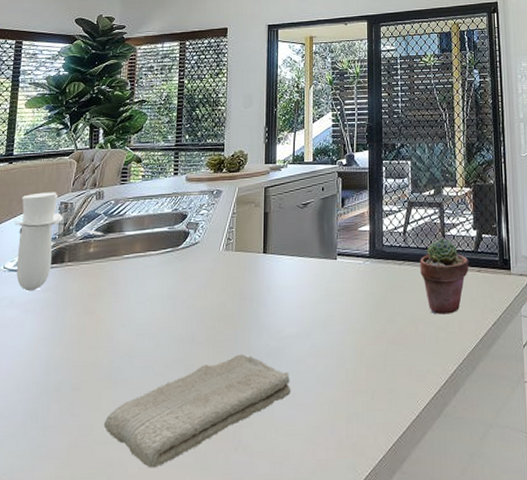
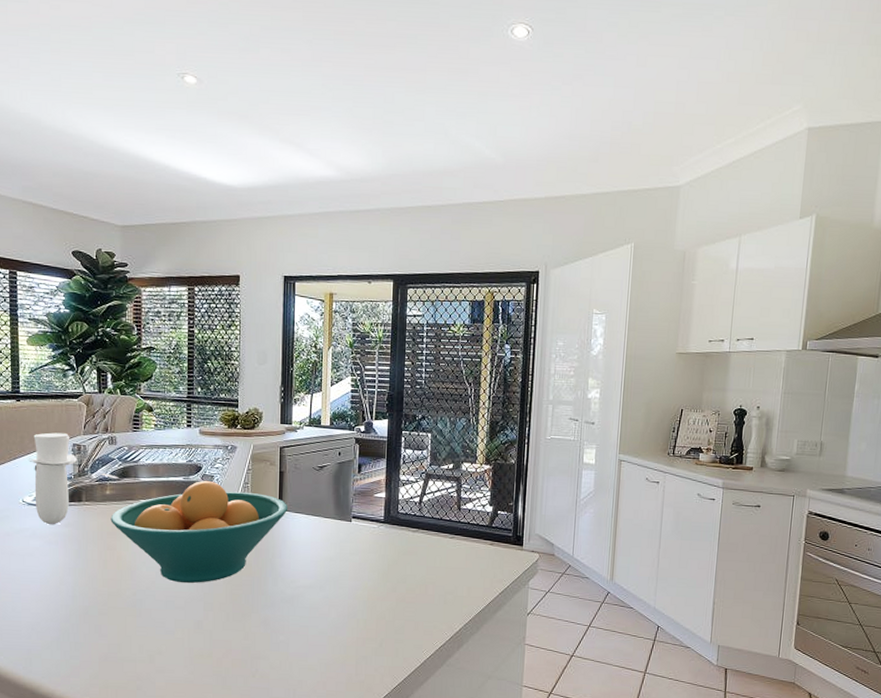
fruit bowl: none [92,228,273,344] -> present [110,480,288,583]
washcloth: present [103,354,290,468] -> none [130,597,304,684]
potted succulent: present [420,238,469,315] -> none [433,510,482,580]

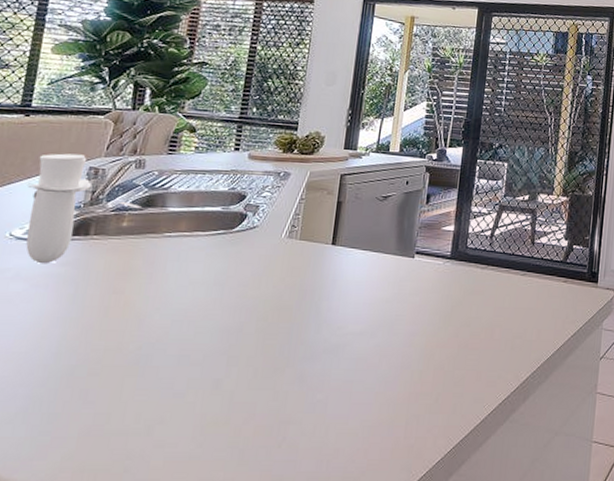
fruit bowl: present [110,480,288,583] -> none [122,210,343,332]

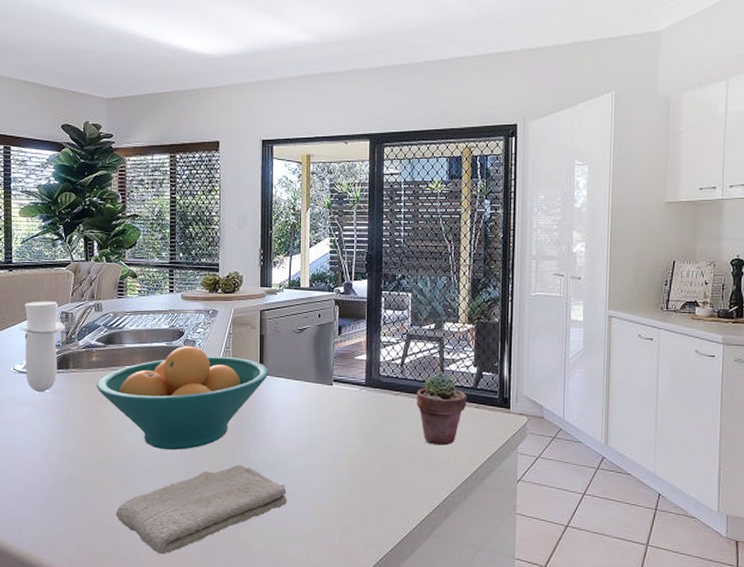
fruit bowl: none [122,210,343,332] -> present [96,345,269,450]
washcloth: none [124,348,348,462] -> present [115,464,286,555]
potted succulent: none [503,245,556,322] -> present [417,372,467,446]

